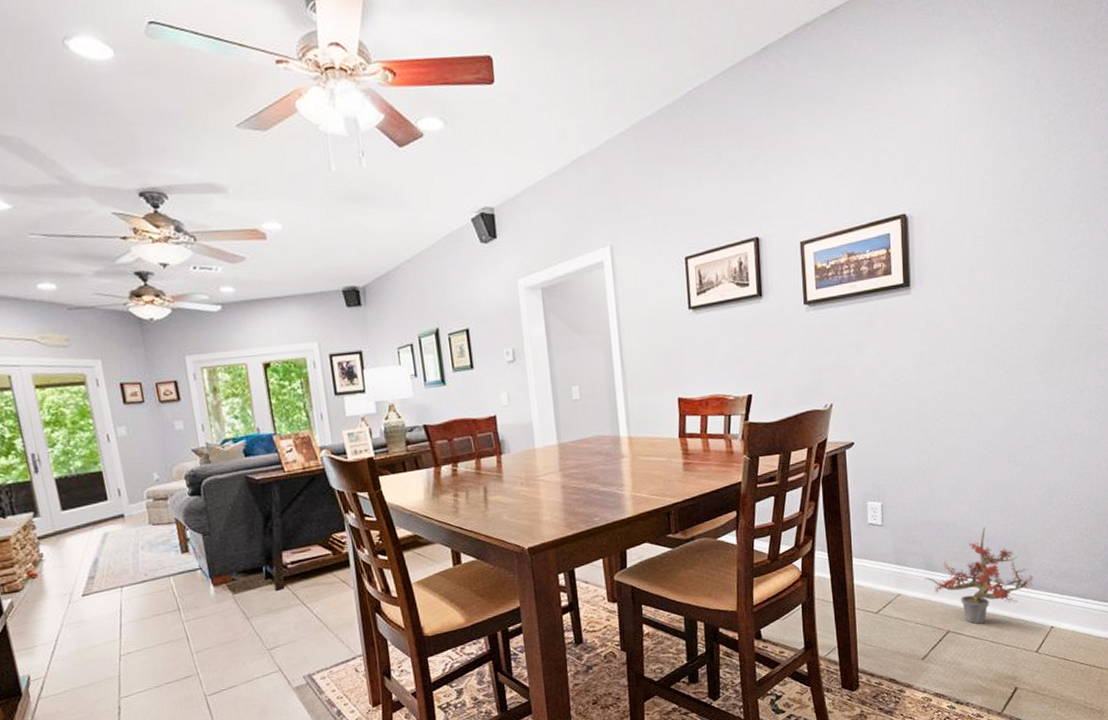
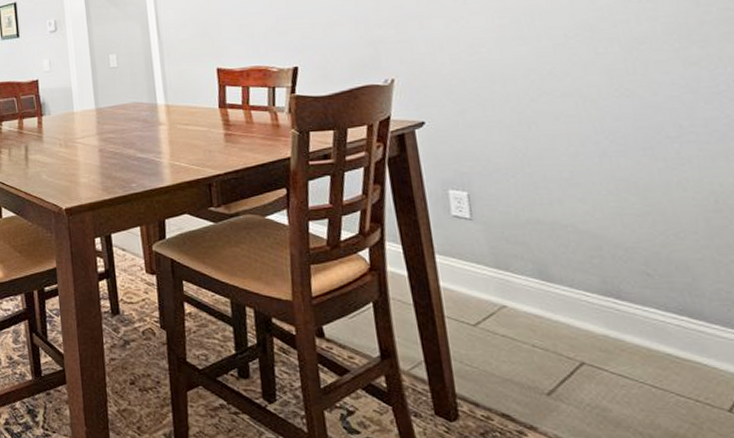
potted plant: present [925,527,1033,624] -> none [539,233,708,360]

